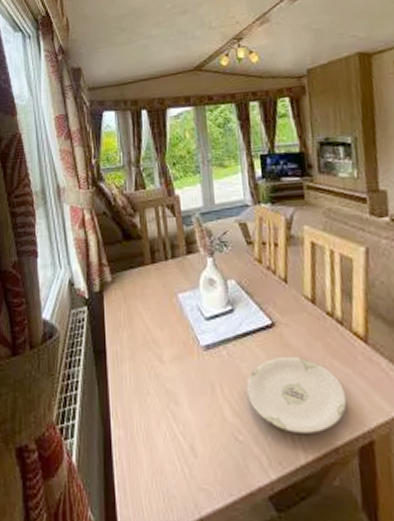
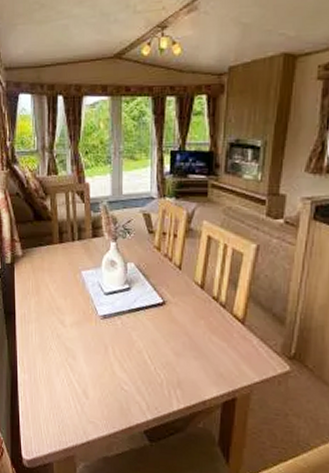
plate: present [246,356,347,434] -> none [135,329,219,389]

